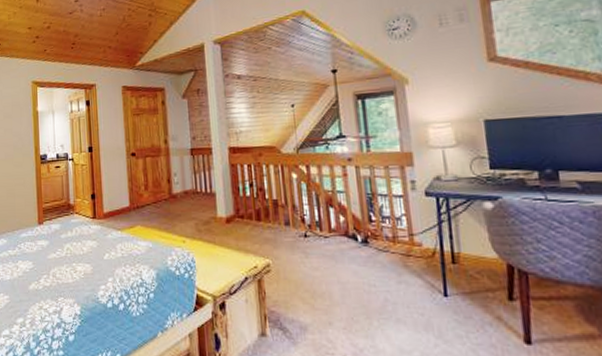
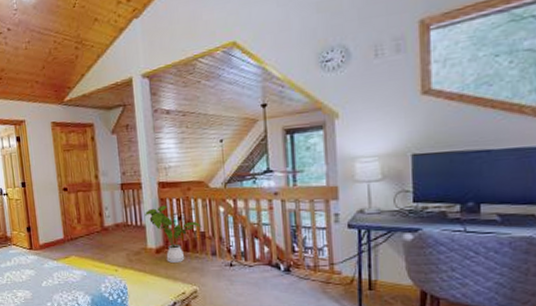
house plant: none [215,171,274,234] -> present [145,205,202,264]

